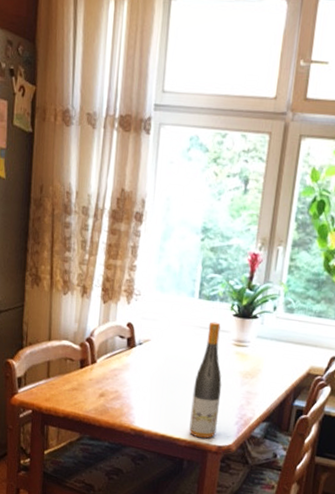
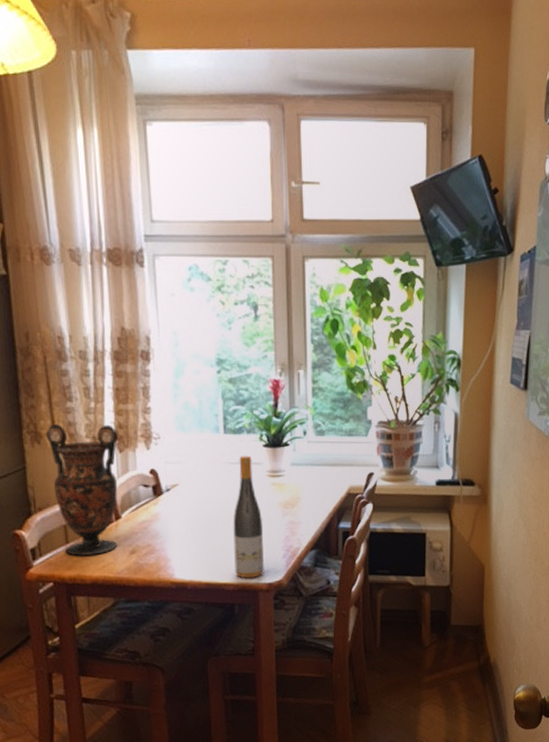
vase: none [44,270,105,392] -> present [45,424,119,556]

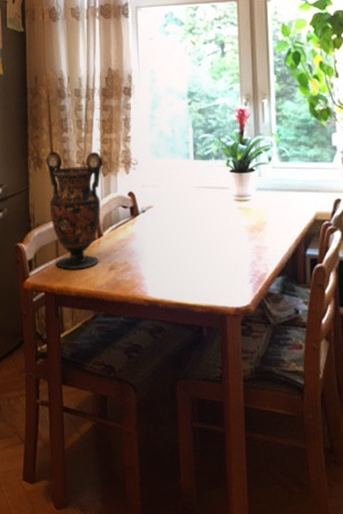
wine bottle: present [233,455,264,579] -> none [202,180,231,302]

